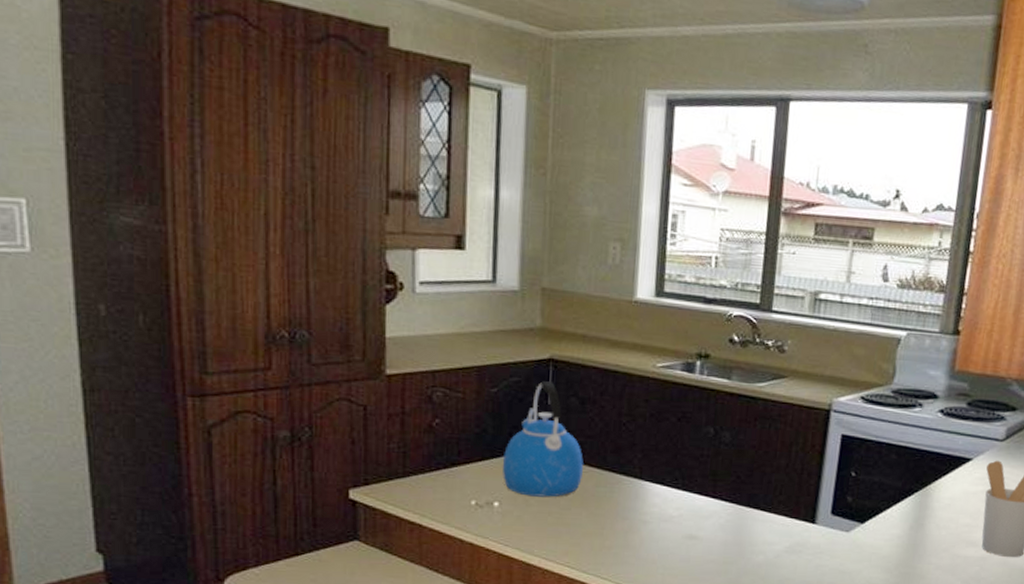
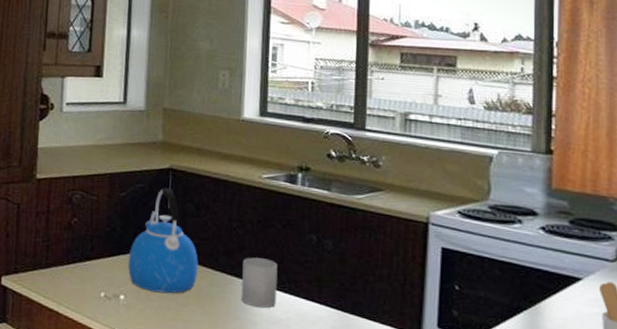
mug: none [630,454,671,507] -> present [241,257,278,309]

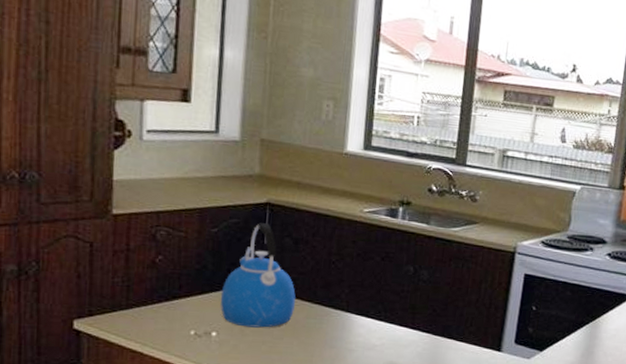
mug: present [241,257,278,309] -> none [337,289,375,336]

